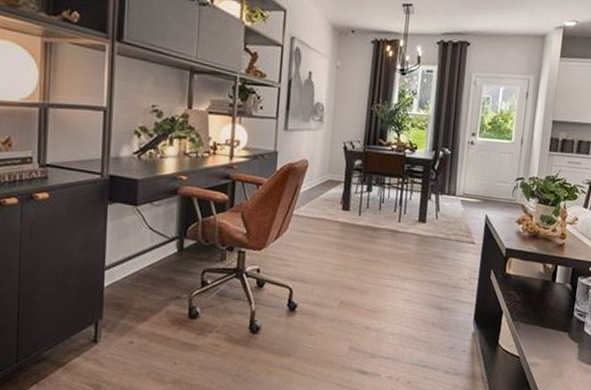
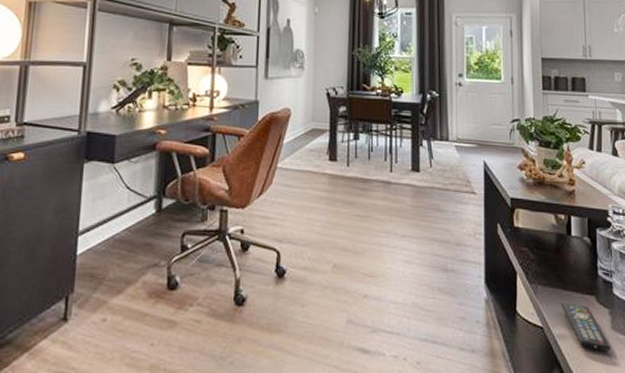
remote control: none [537,336,575,377] -> present [560,301,611,351]

